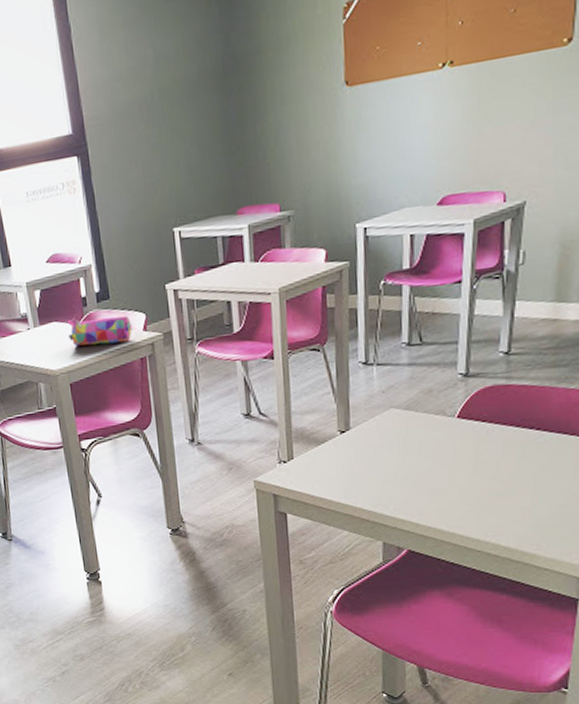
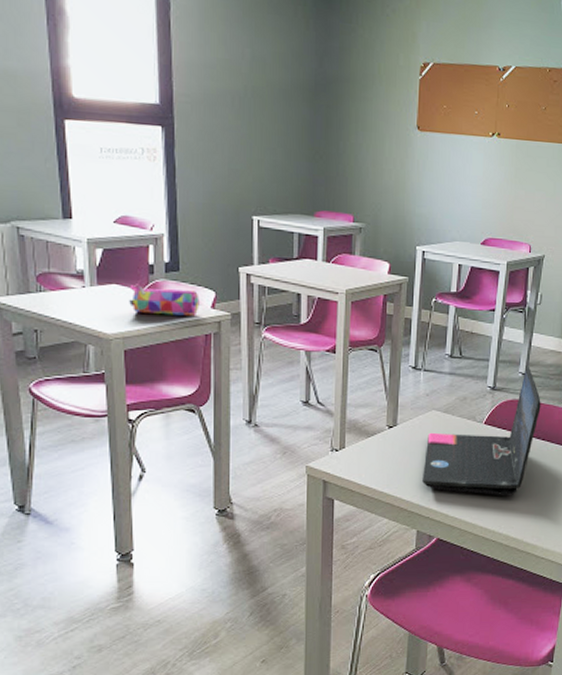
laptop: none [384,343,532,500] -> present [422,367,541,497]

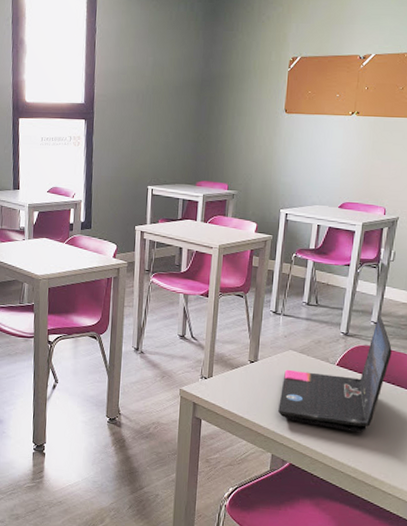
pencil case: present [129,285,200,316] -> none [54,239,105,264]

